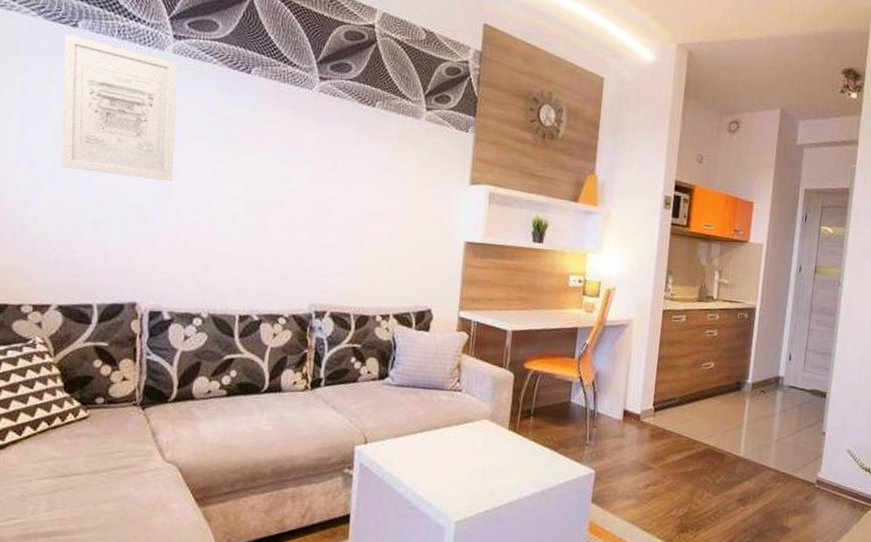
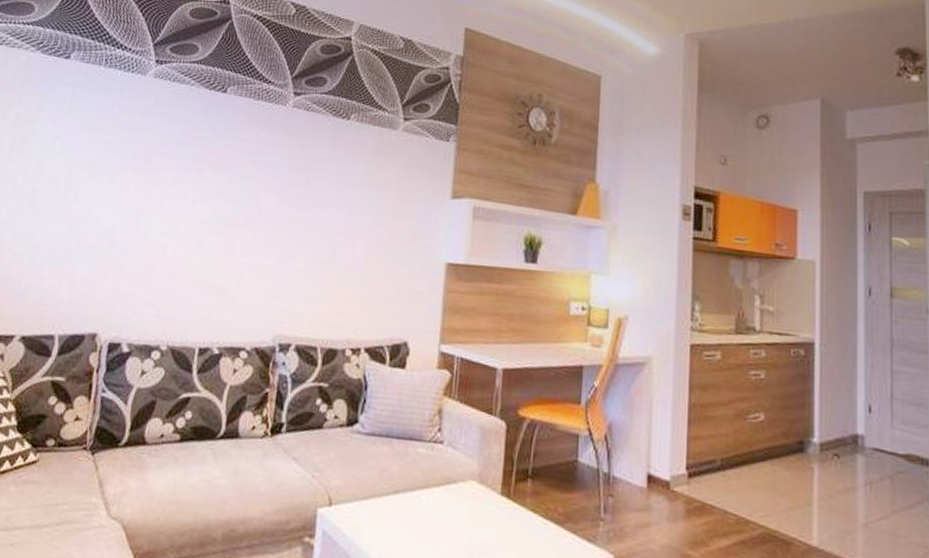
wall art: present [61,34,178,181] -> none [41,66,158,204]

